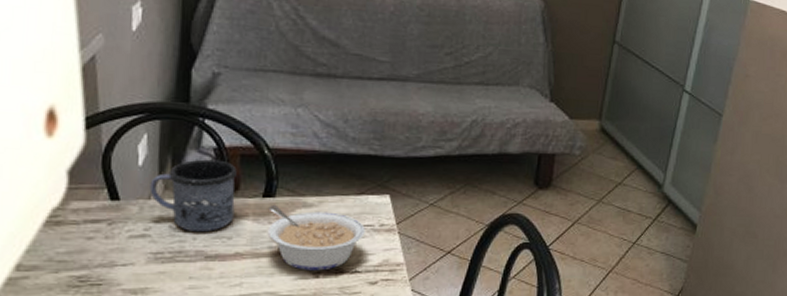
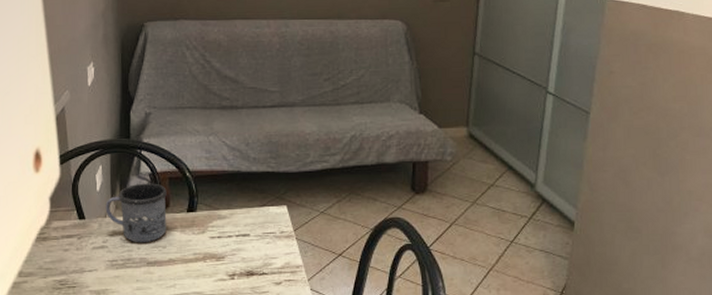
legume: present [267,204,365,271] -> none [192,217,269,273]

